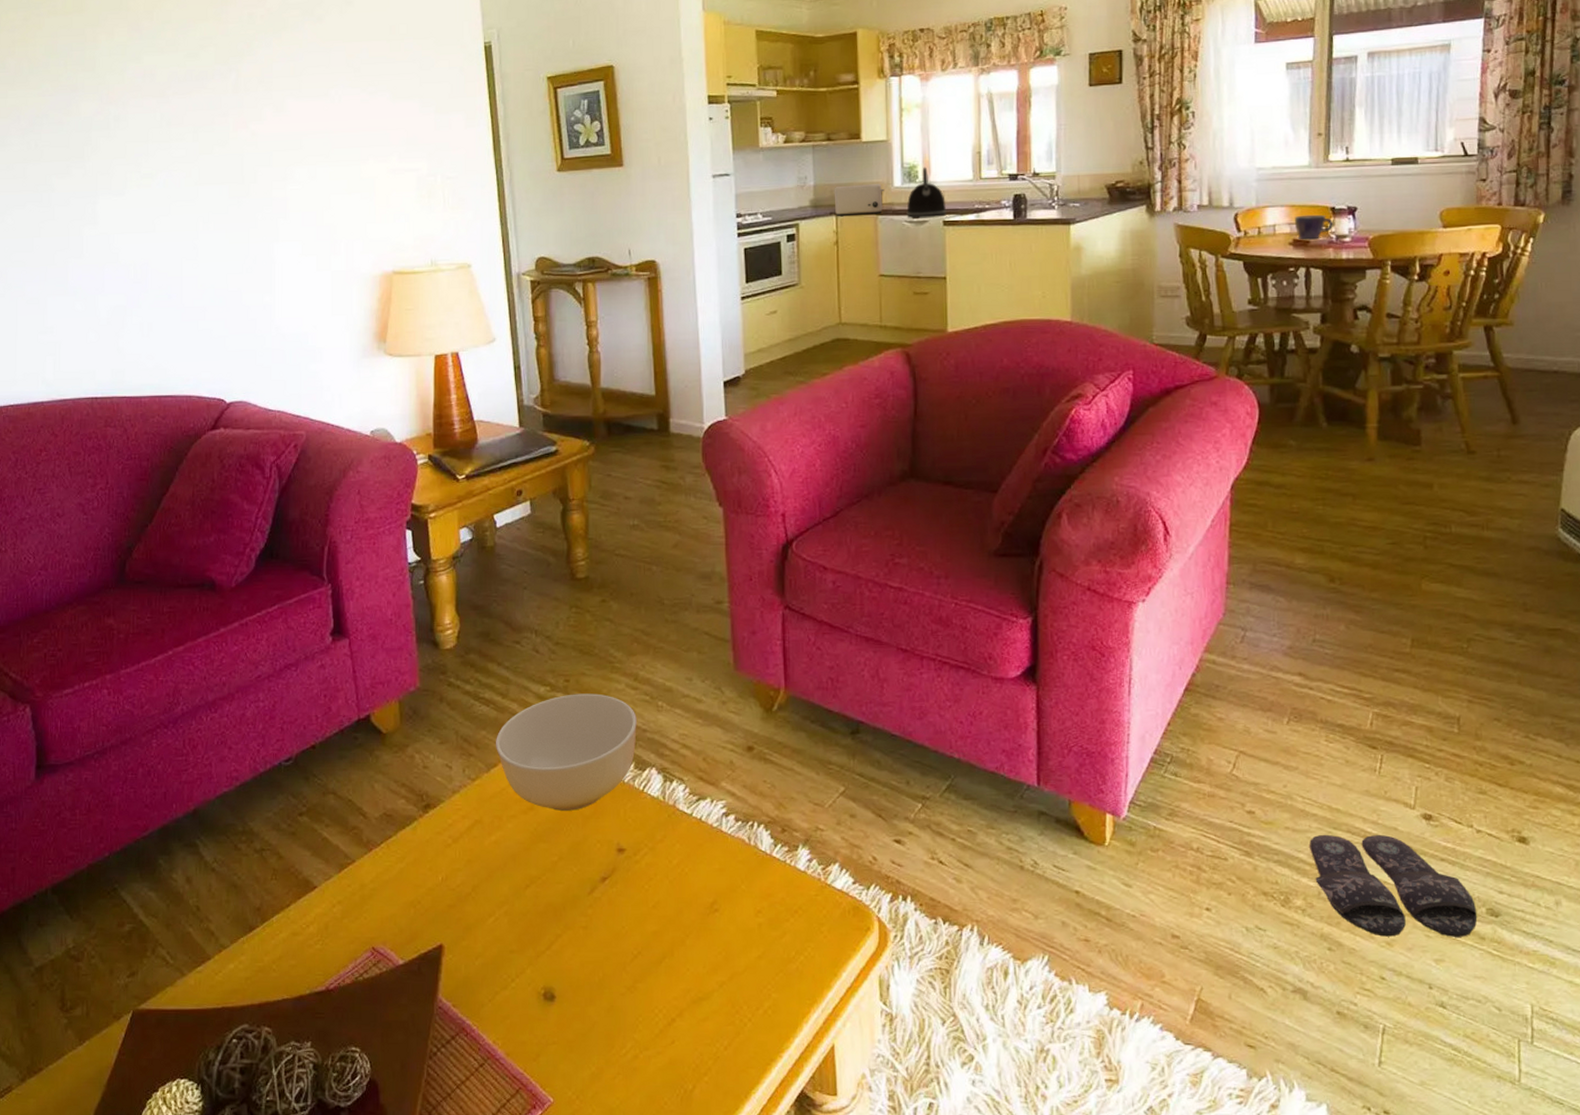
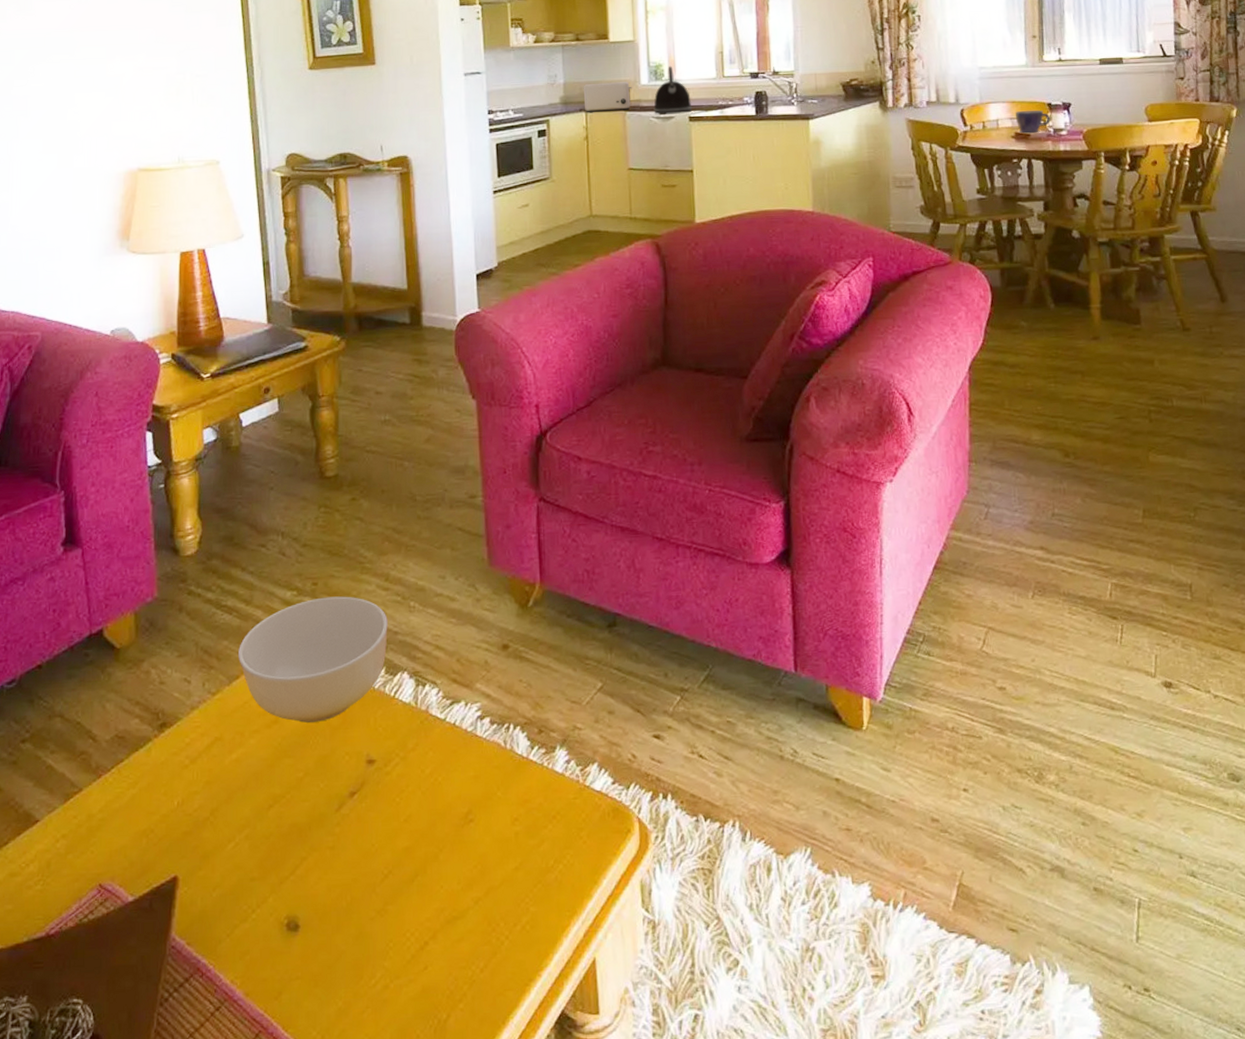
slippers: present [1309,834,1478,937] -> none [1059,705,1220,808]

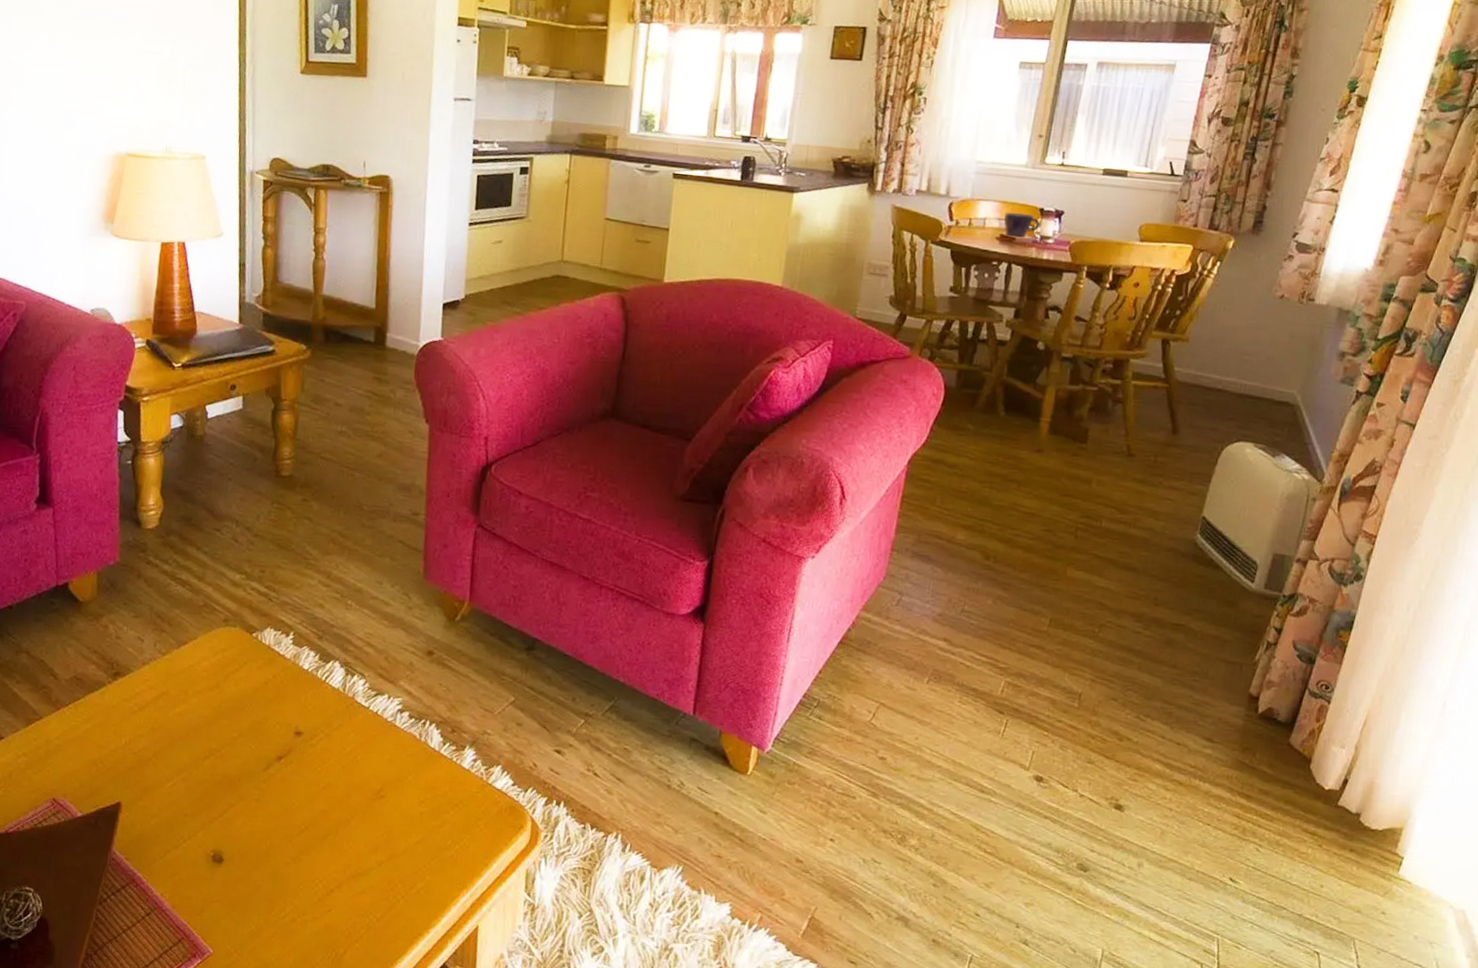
bowl: present [237,596,388,723] -> none [187,584,326,693]
toaster: present [583,82,632,113] -> none [569,125,620,160]
kettle: present [654,65,693,115] -> none [638,117,678,170]

